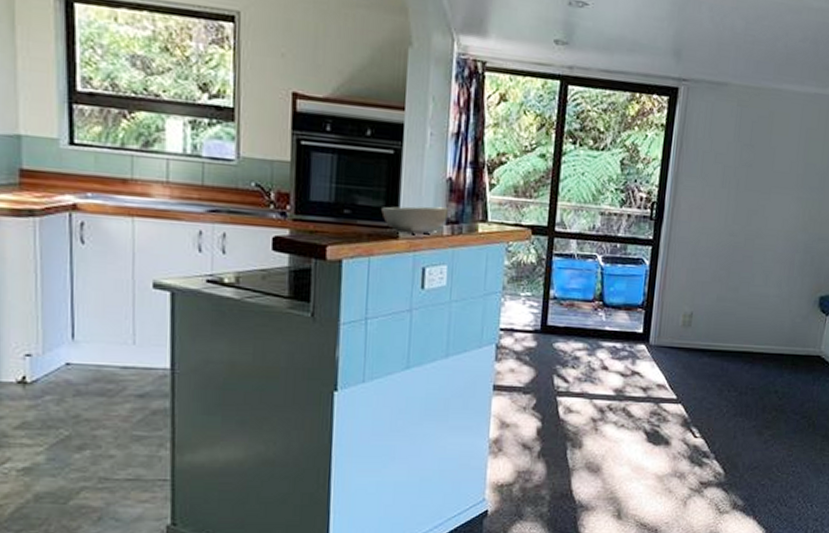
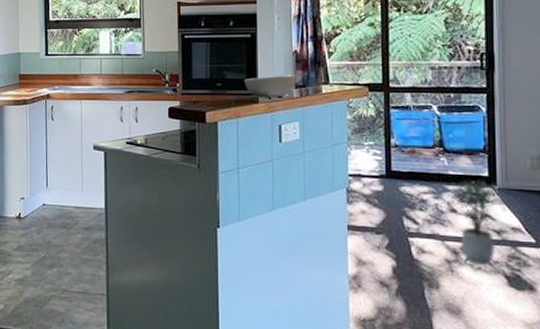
potted plant: none [597,335,653,423] -> present [444,179,502,266]

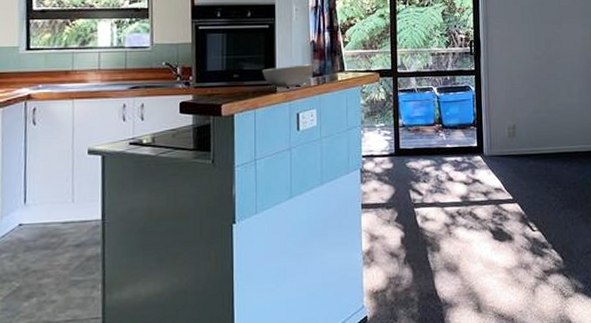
potted plant: present [444,179,502,266] -> none [443,150,488,226]

